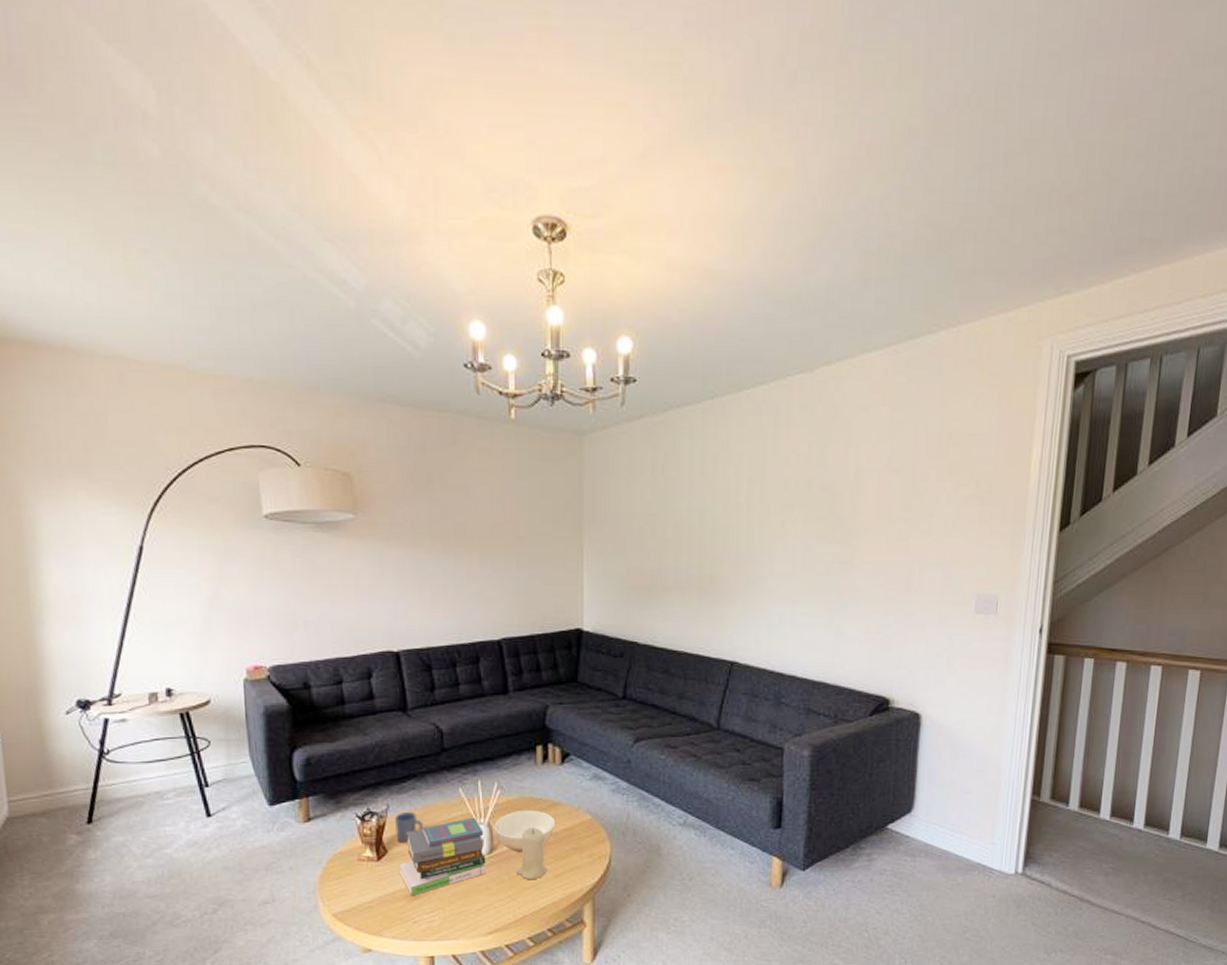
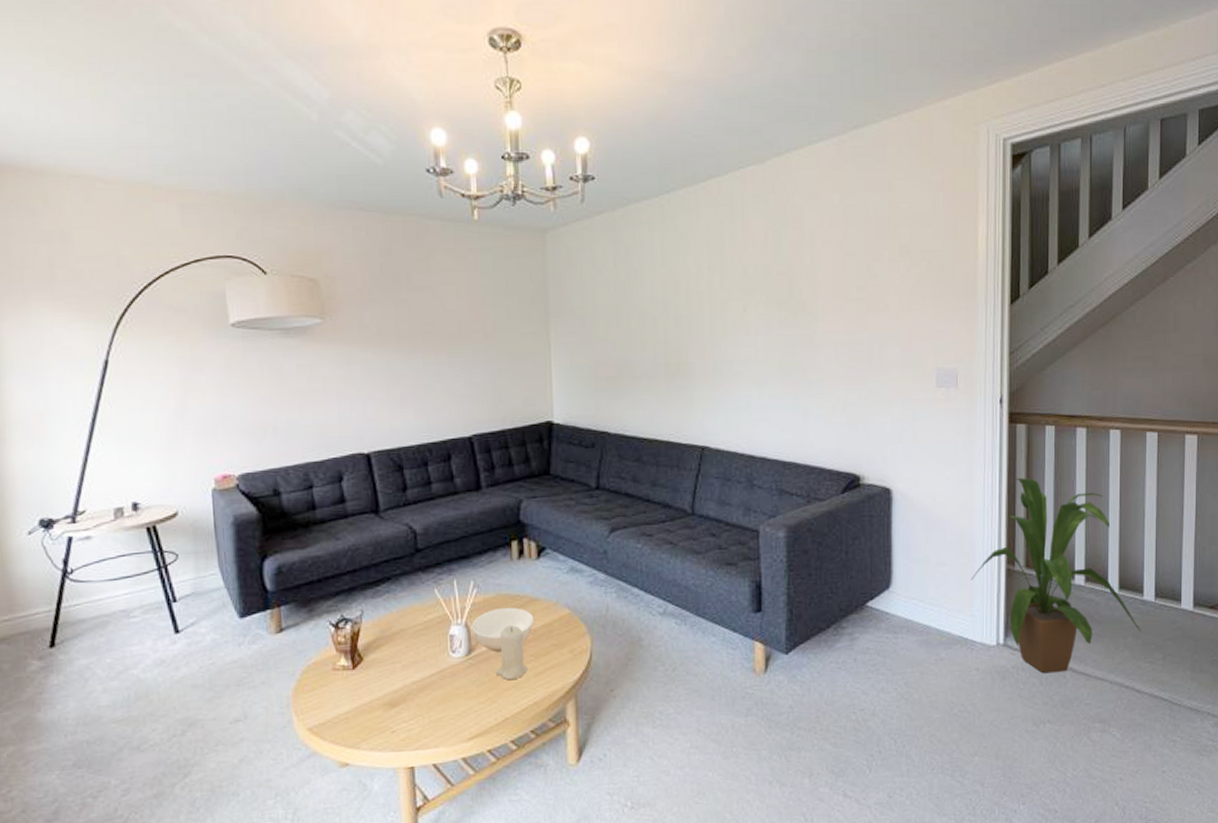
mug: present [395,812,424,842] -> none [370,617,400,649]
books: present [398,817,486,895] -> none [374,618,465,703]
house plant: none [994,710,1164,904] -> present [971,478,1142,674]

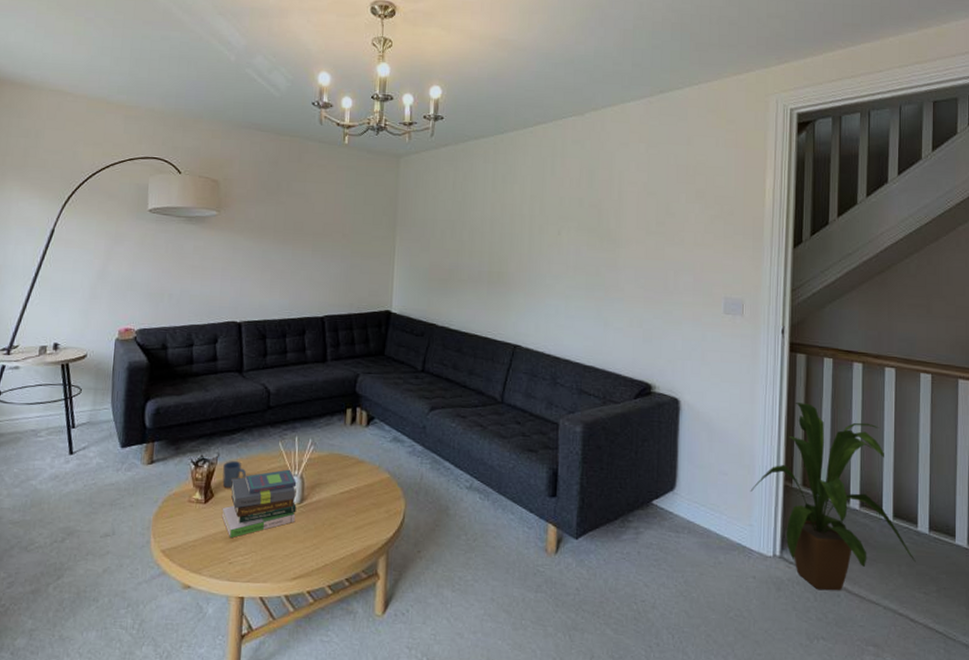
mug: none [370,617,400,649] -> present [222,461,247,488]
books: none [374,618,465,703] -> present [221,469,297,538]
bowl: present [471,607,534,653] -> none [306,465,359,505]
candle: present [496,625,528,681] -> none [322,482,349,531]

